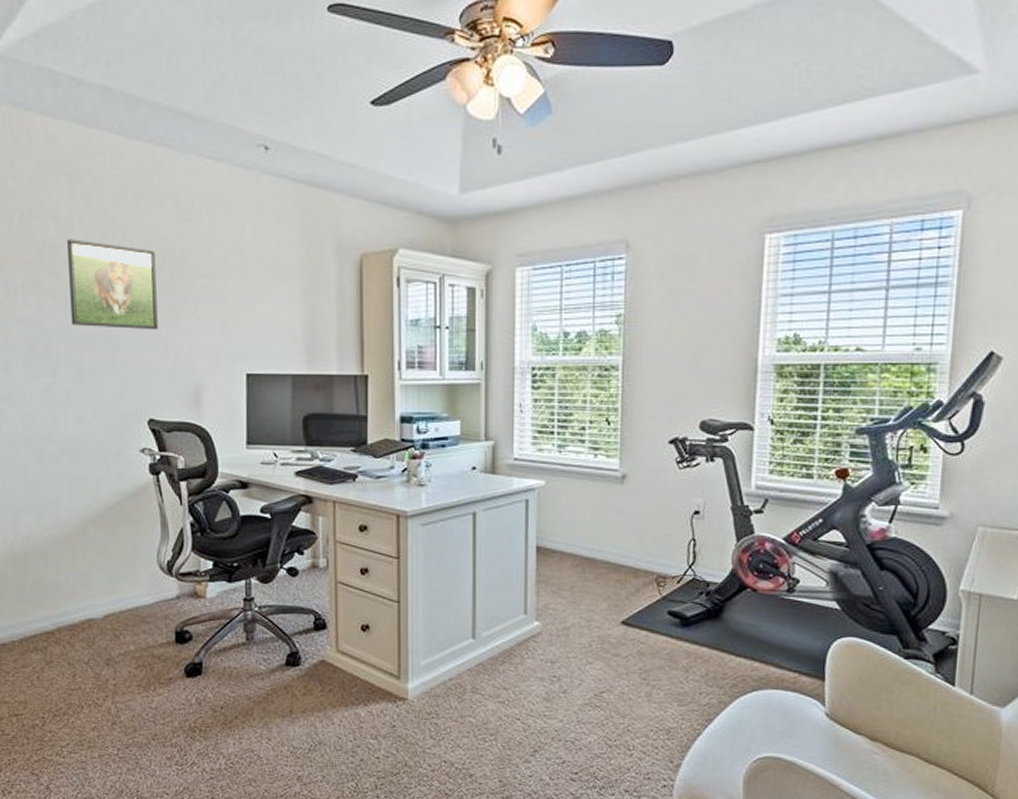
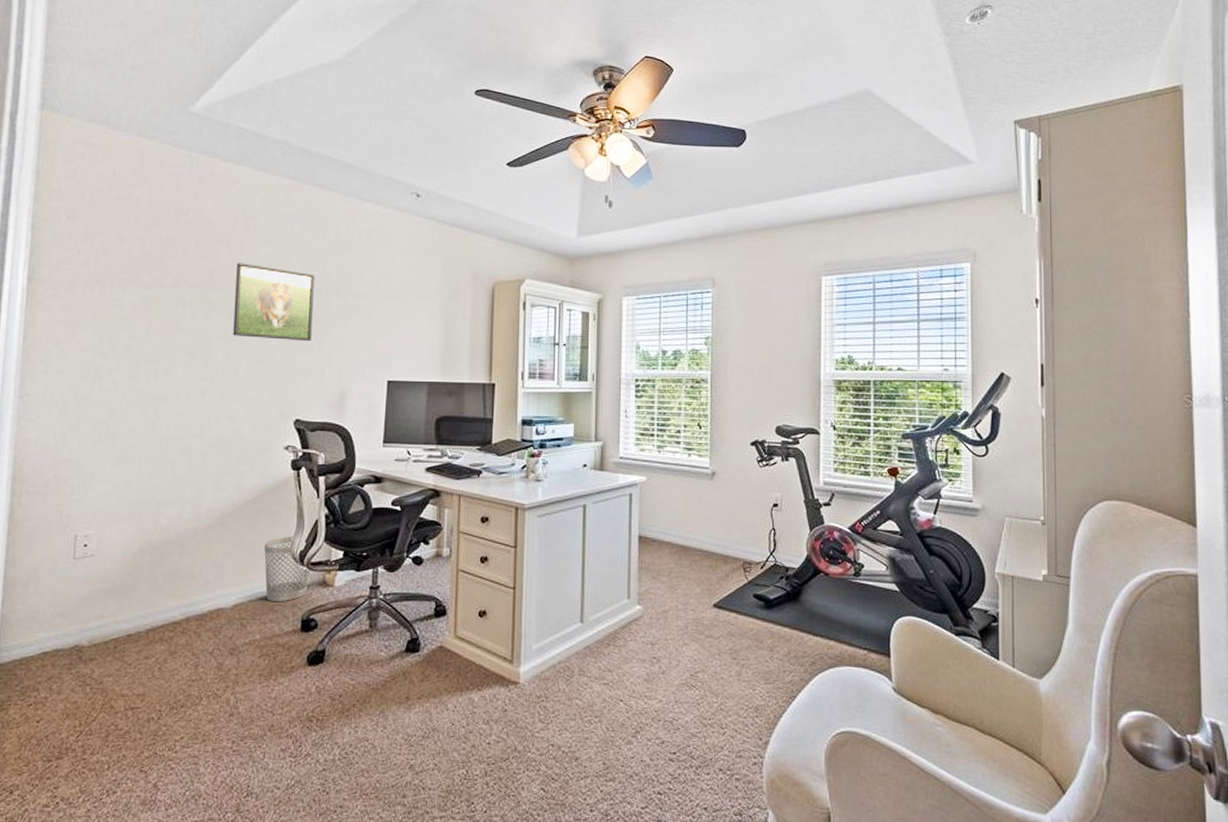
wastebasket: none [129,545,179,613] -> present [264,536,310,601]

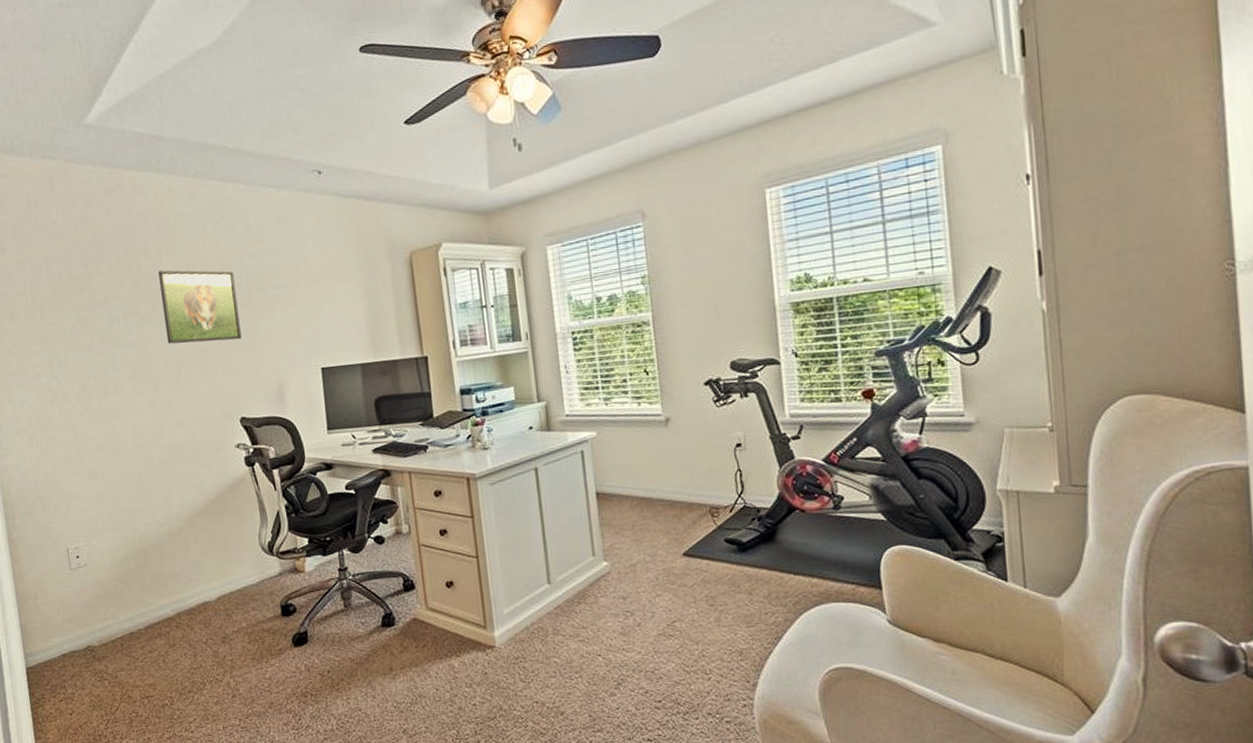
wastebasket: present [264,536,310,601] -> none [234,529,281,591]

